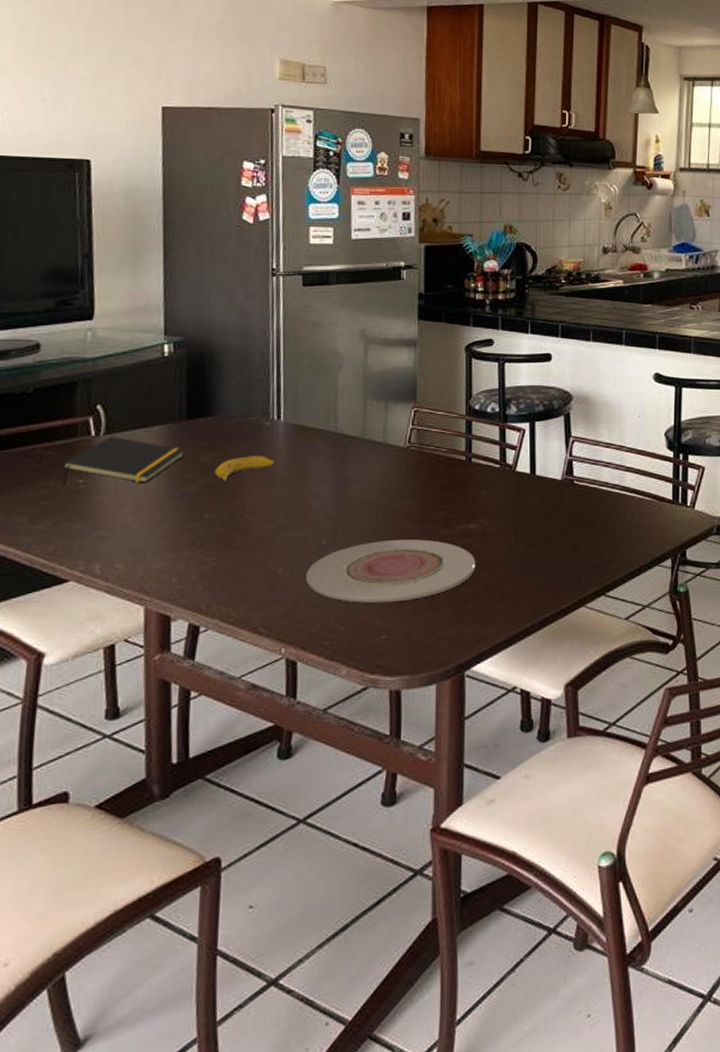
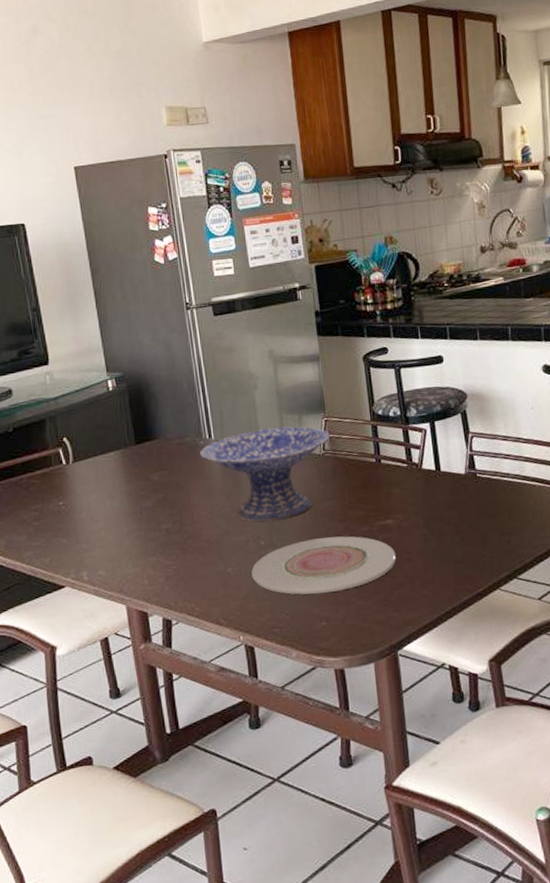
notepad: present [63,436,186,484] -> none [45,463,139,507]
banana: present [214,456,275,482] -> none [164,471,212,496]
decorative bowl: none [264,414,418,518] -> present [200,426,331,522]

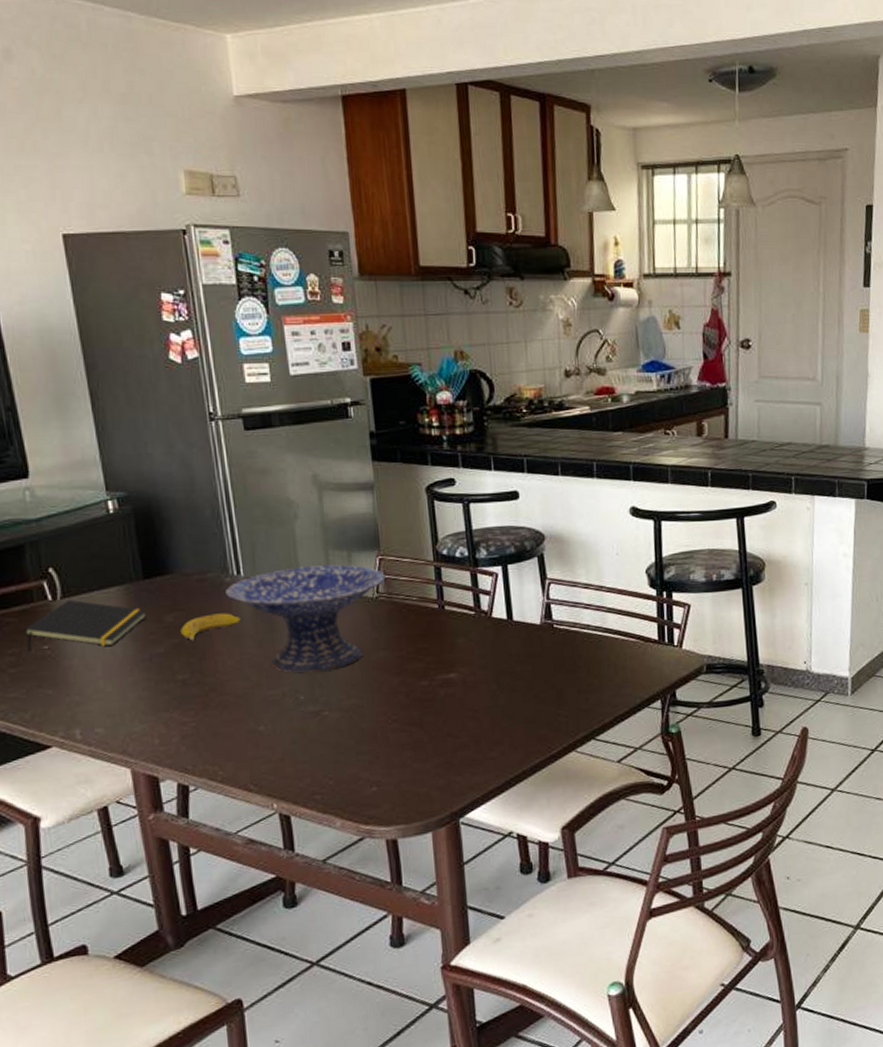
notepad: none [45,463,139,507] -> present [24,599,148,651]
banana: none [164,471,212,496] -> present [179,613,241,641]
plate: present [251,536,396,595] -> none [288,691,460,757]

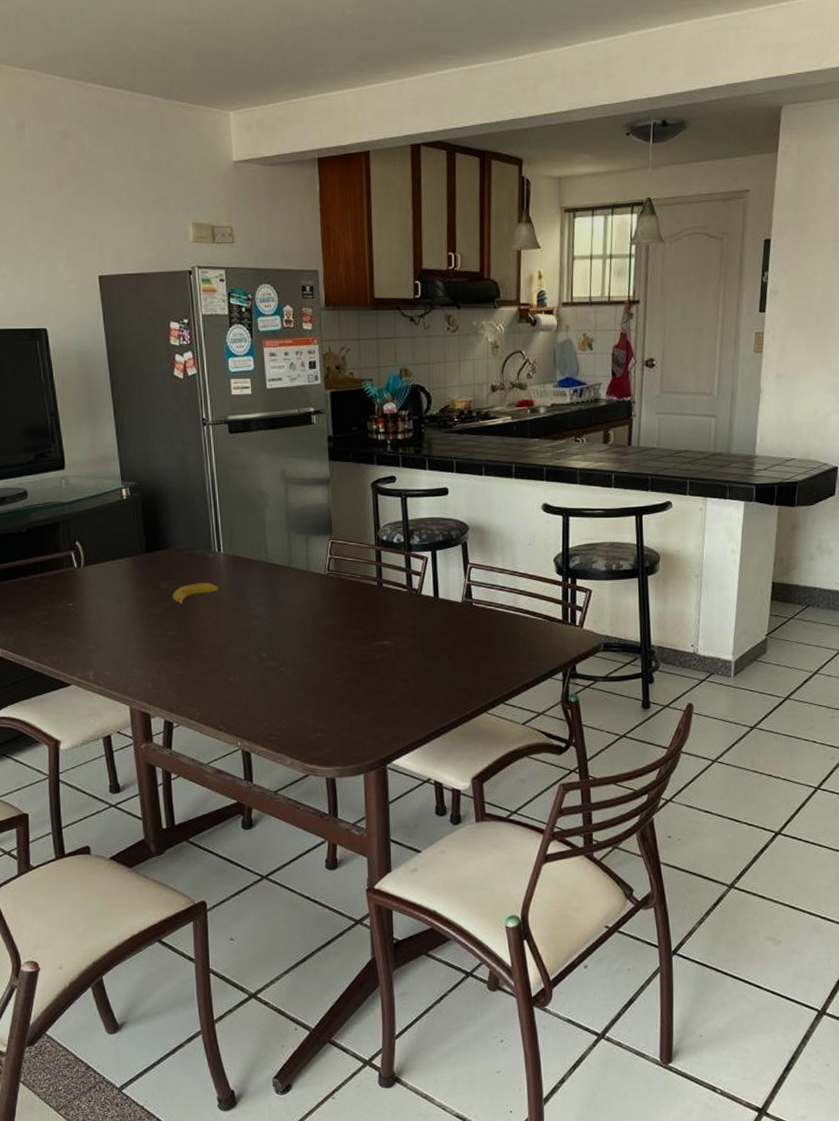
notepad: present [24,599,148,651] -> none [56,567,148,607]
decorative bowl: present [226,564,386,674] -> none [209,546,335,635]

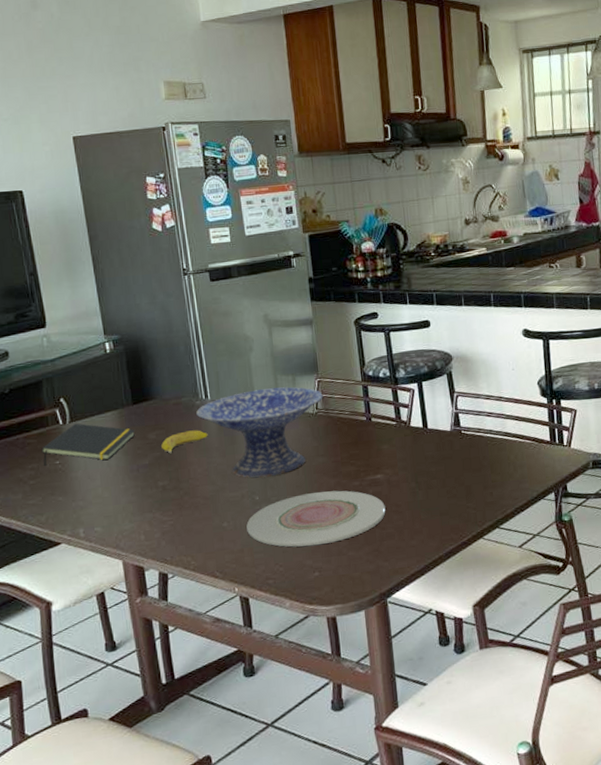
notepad: none [56,567,148,607] -> present [41,423,136,466]
decorative bowl: none [209,546,335,635] -> present [196,387,323,478]
plate: none [252,653,391,707] -> present [246,490,386,547]

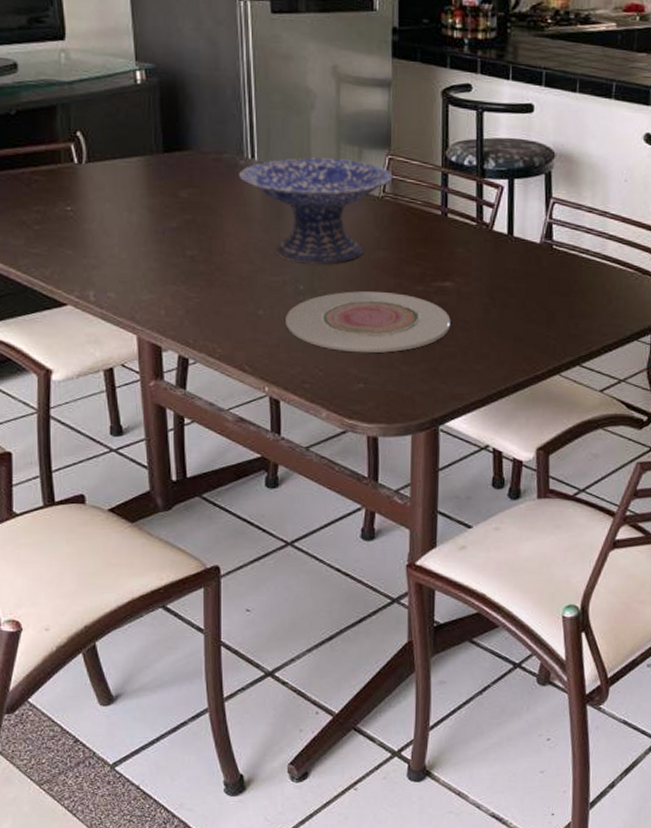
notepad: present [41,423,136,466] -> none [51,164,165,215]
banana: present [160,430,208,454] -> none [192,194,251,219]

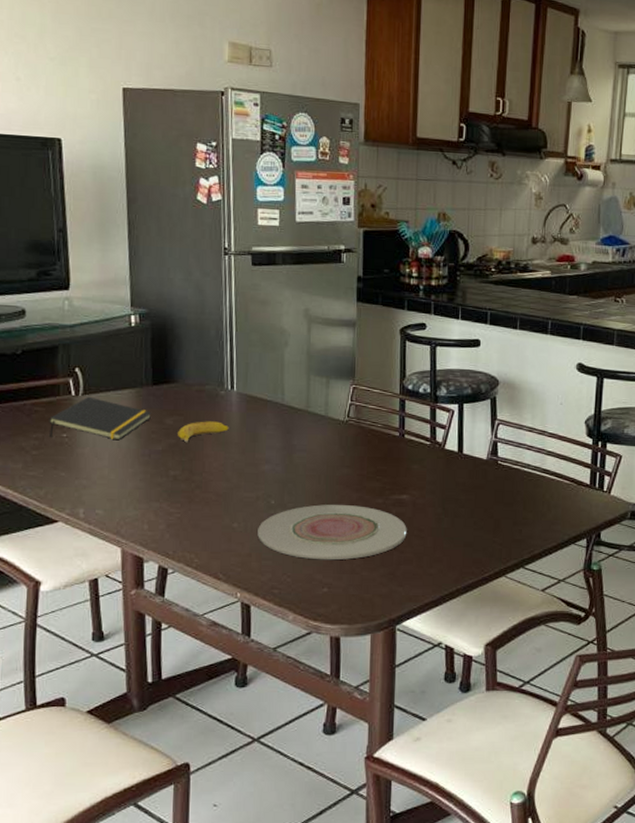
notepad: none [51,164,165,215] -> present [49,396,152,441]
banana: none [192,194,251,219] -> present [177,421,229,443]
decorative bowl: present [239,157,393,265] -> none [219,387,357,481]

